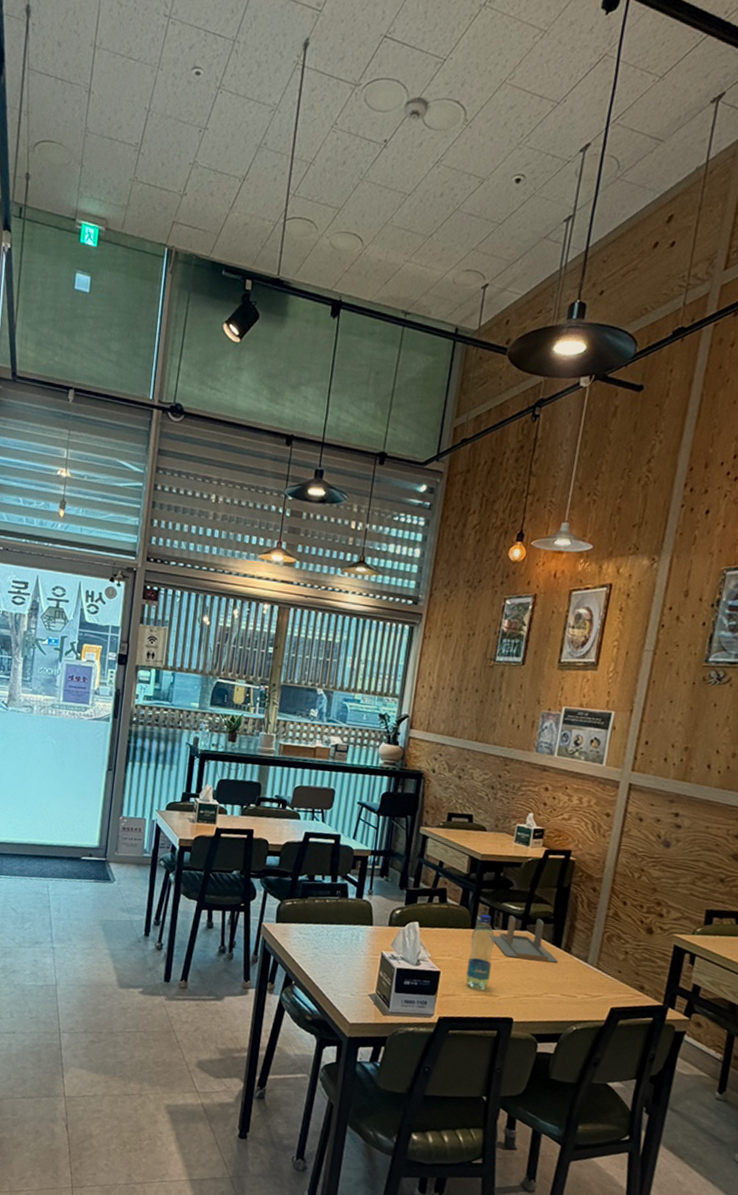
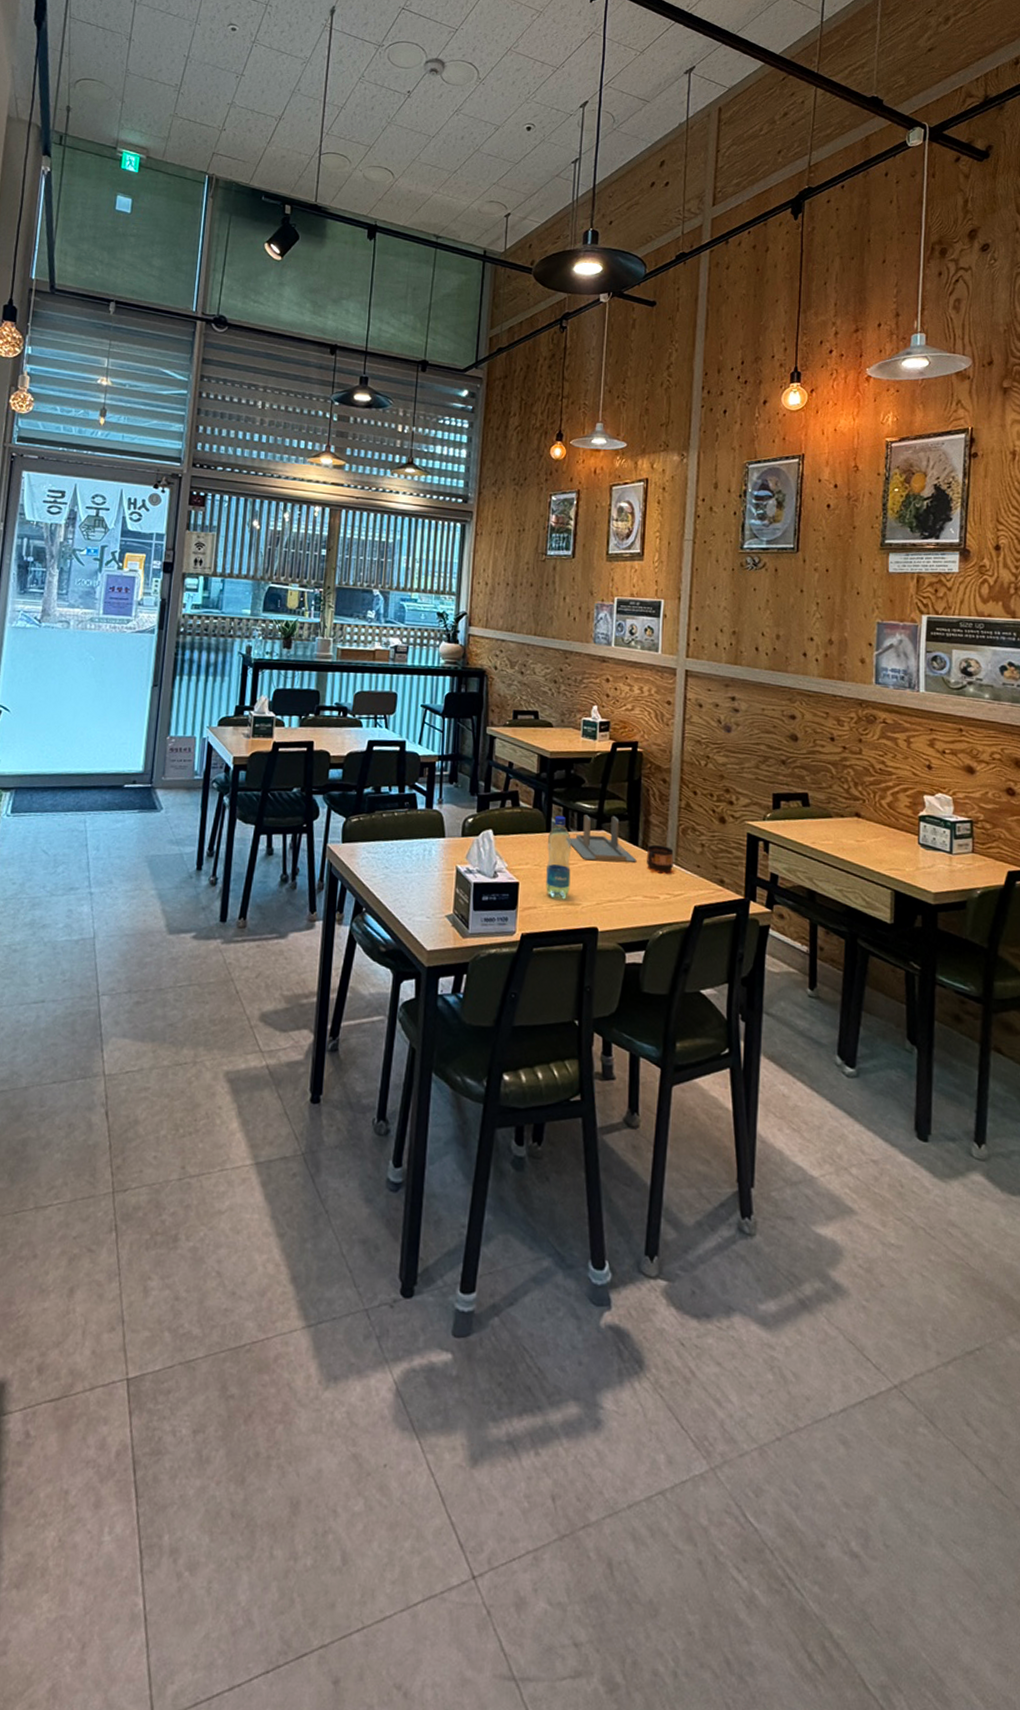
cup: none [567,948,596,975] -> present [646,844,674,873]

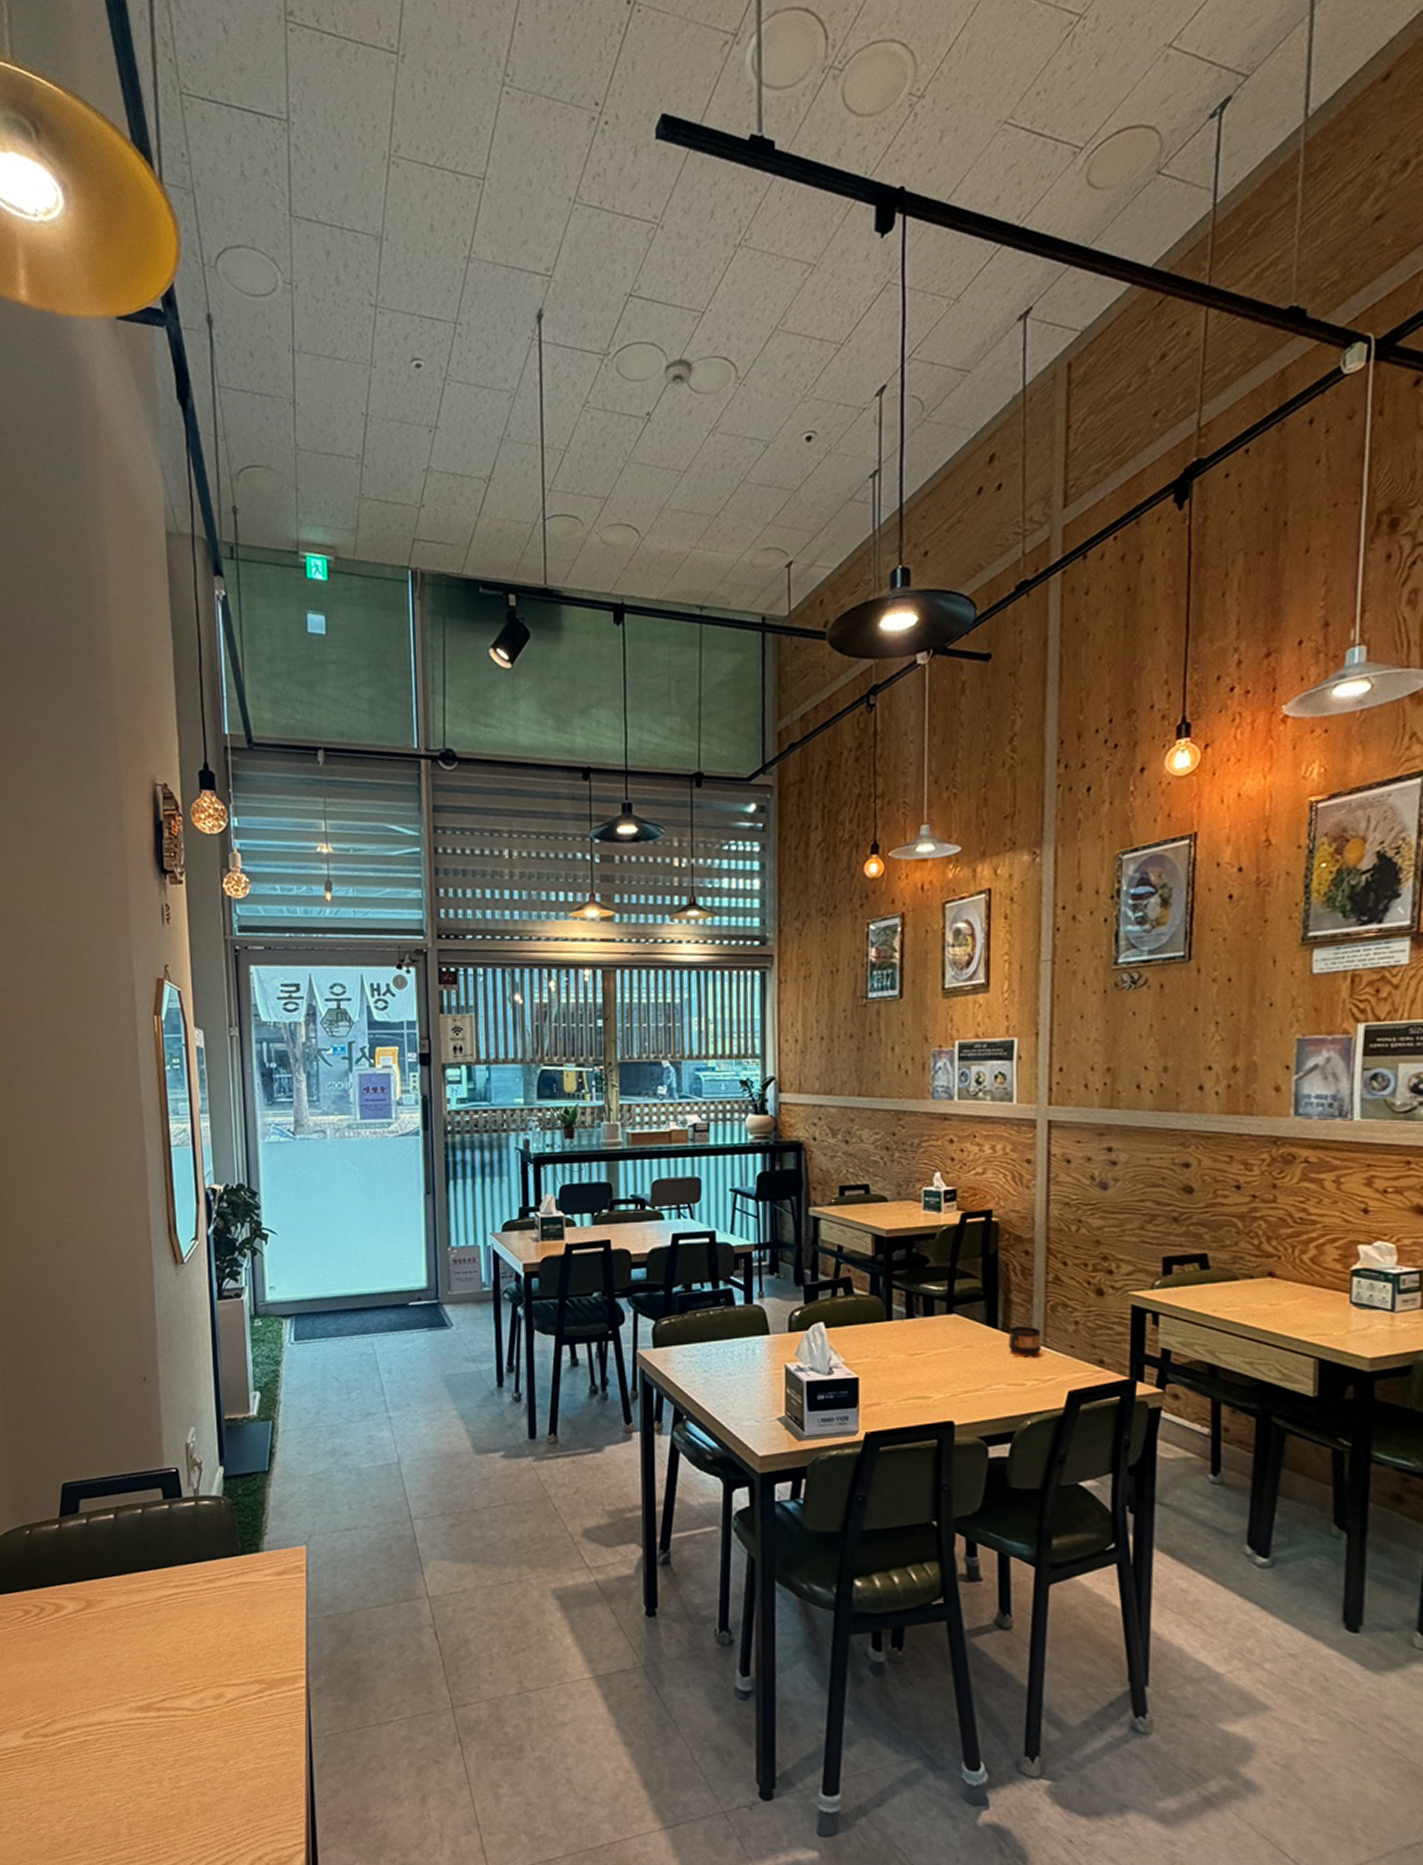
bottle: present [546,815,572,900] -> none [889,1301,919,1393]
napkin holder: present [570,815,637,863] -> none [915,1296,997,1349]

